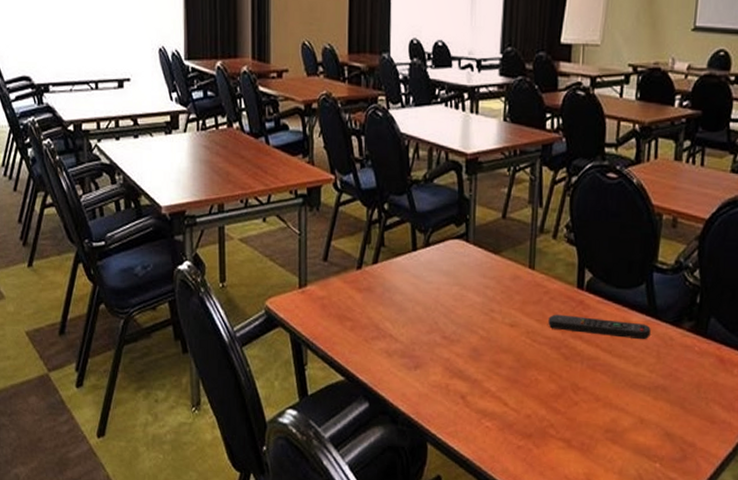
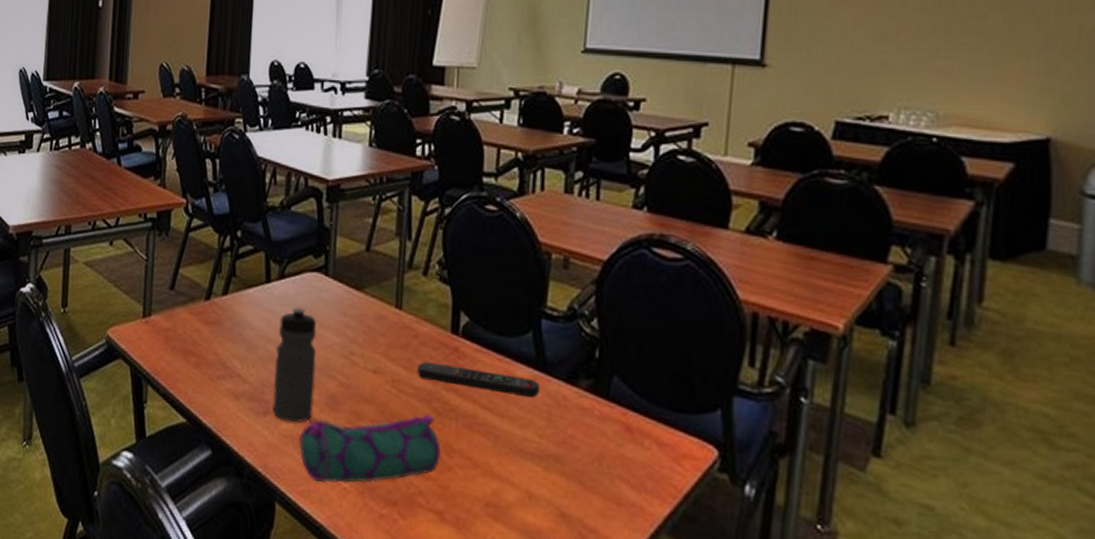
water bottle: none [422,272,460,374] -> present [272,307,317,423]
pencil case: none [447,359,569,424] -> present [299,414,441,484]

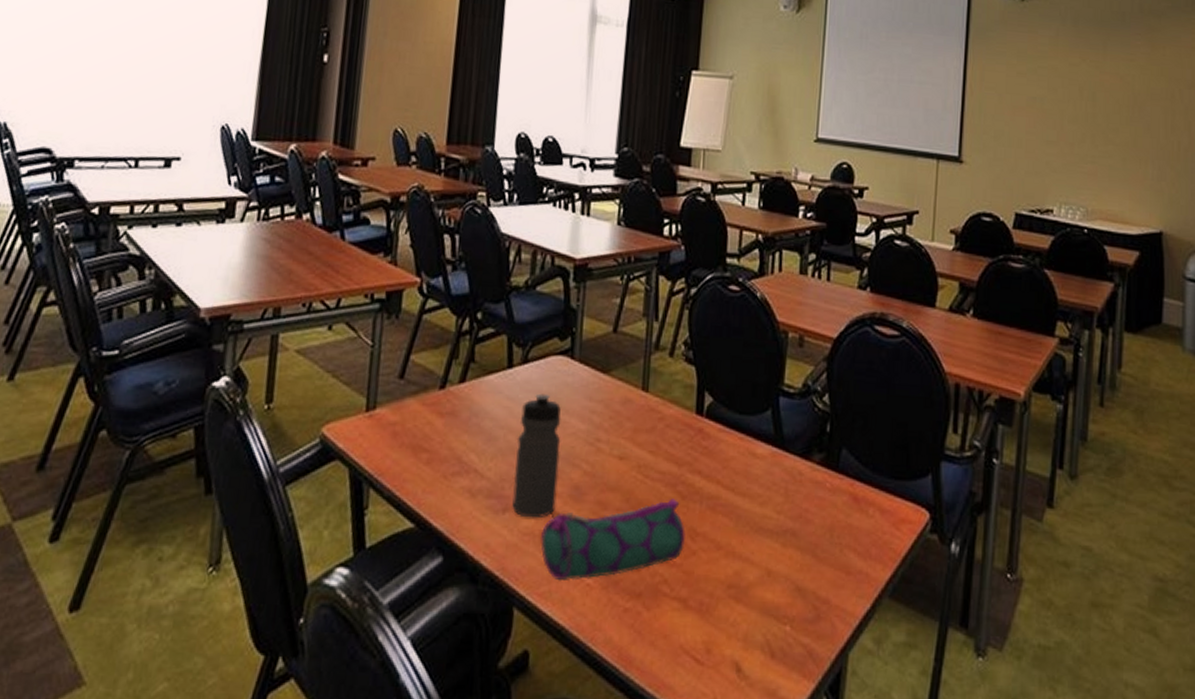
remote control: present [417,361,540,398] -> none [663,444,778,475]

